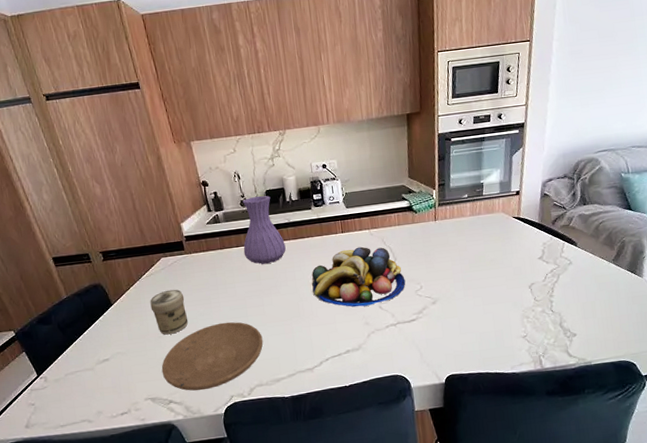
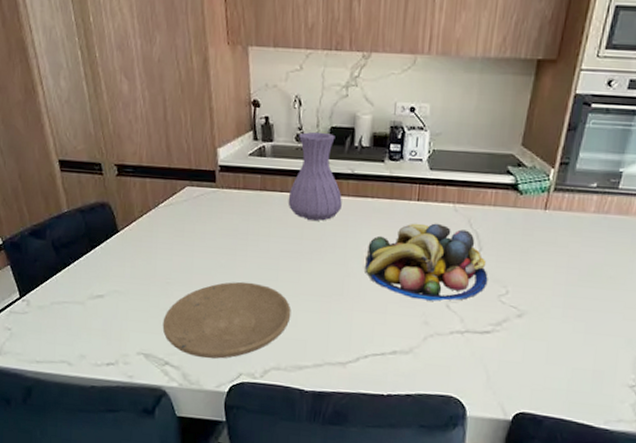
jar: present [150,289,189,335] -> none [163,227,205,283]

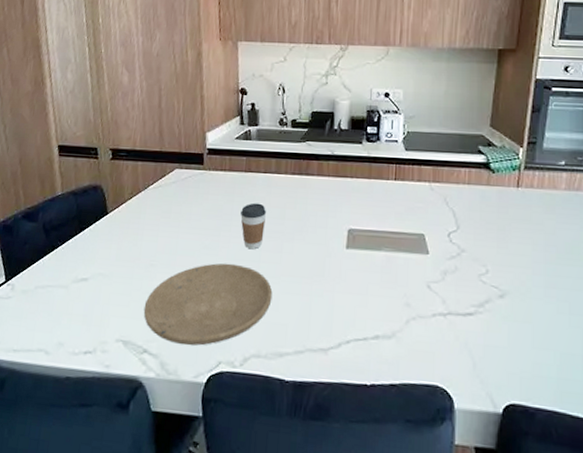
coffee cup: none [257,222,283,269] -> present [240,203,266,250]
vase: present [288,131,342,221] -> none [271,116,323,201]
fruit bowl: present [364,223,488,301] -> none [344,202,467,282]

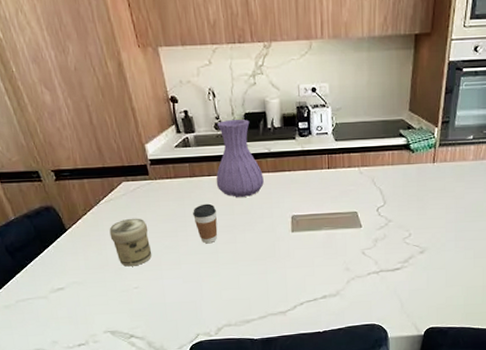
plate: present [143,263,273,346] -> none [122,257,234,327]
jar: none [149,208,191,265] -> present [109,218,152,267]
vase: none [271,116,323,201] -> present [216,118,264,198]

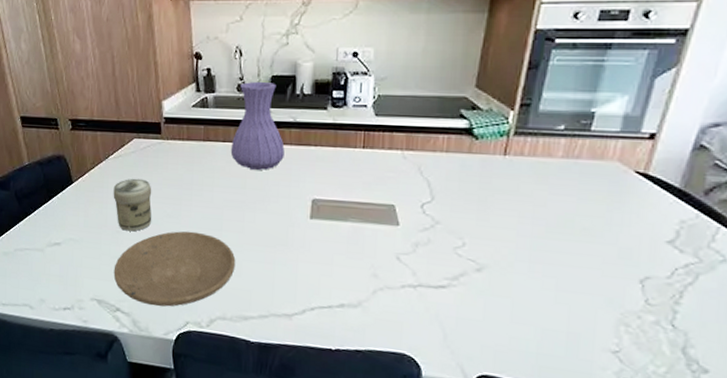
plate: none [122,257,234,327] -> present [113,231,236,307]
coffee cup: present [193,203,218,244] -> none [201,172,226,219]

